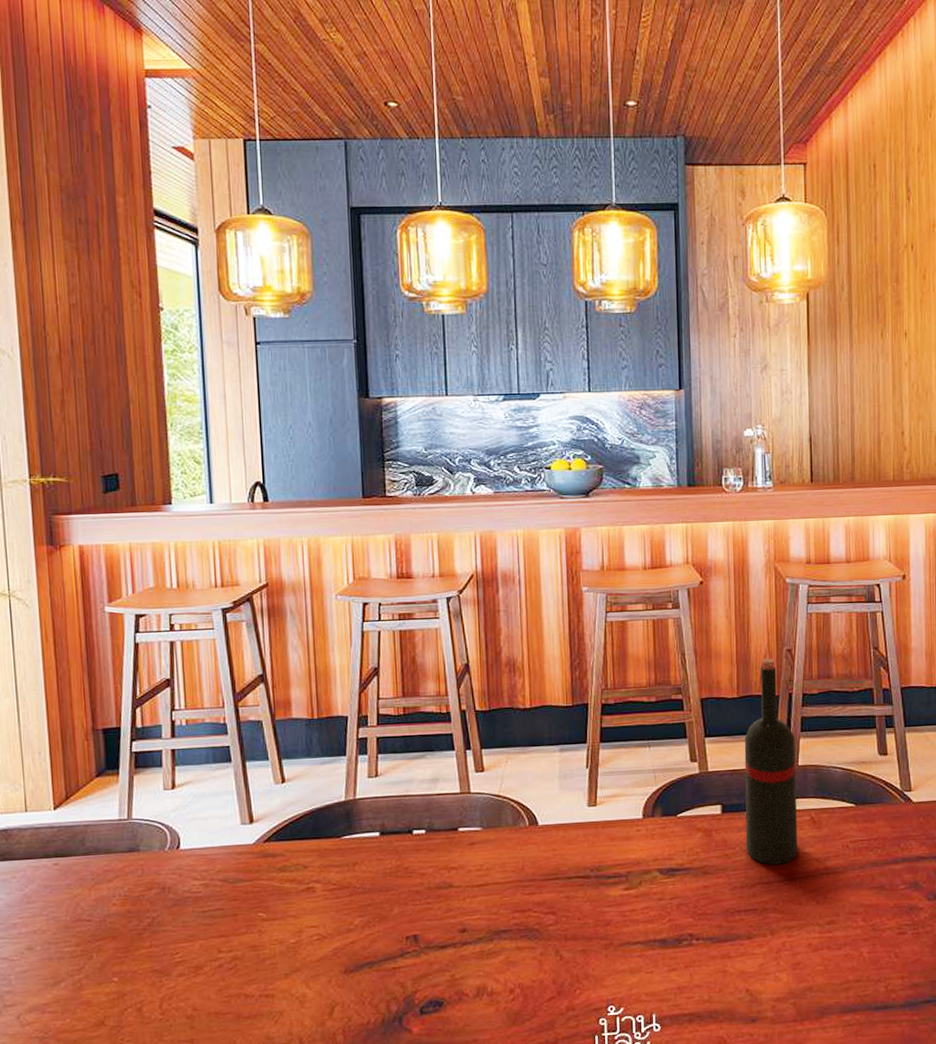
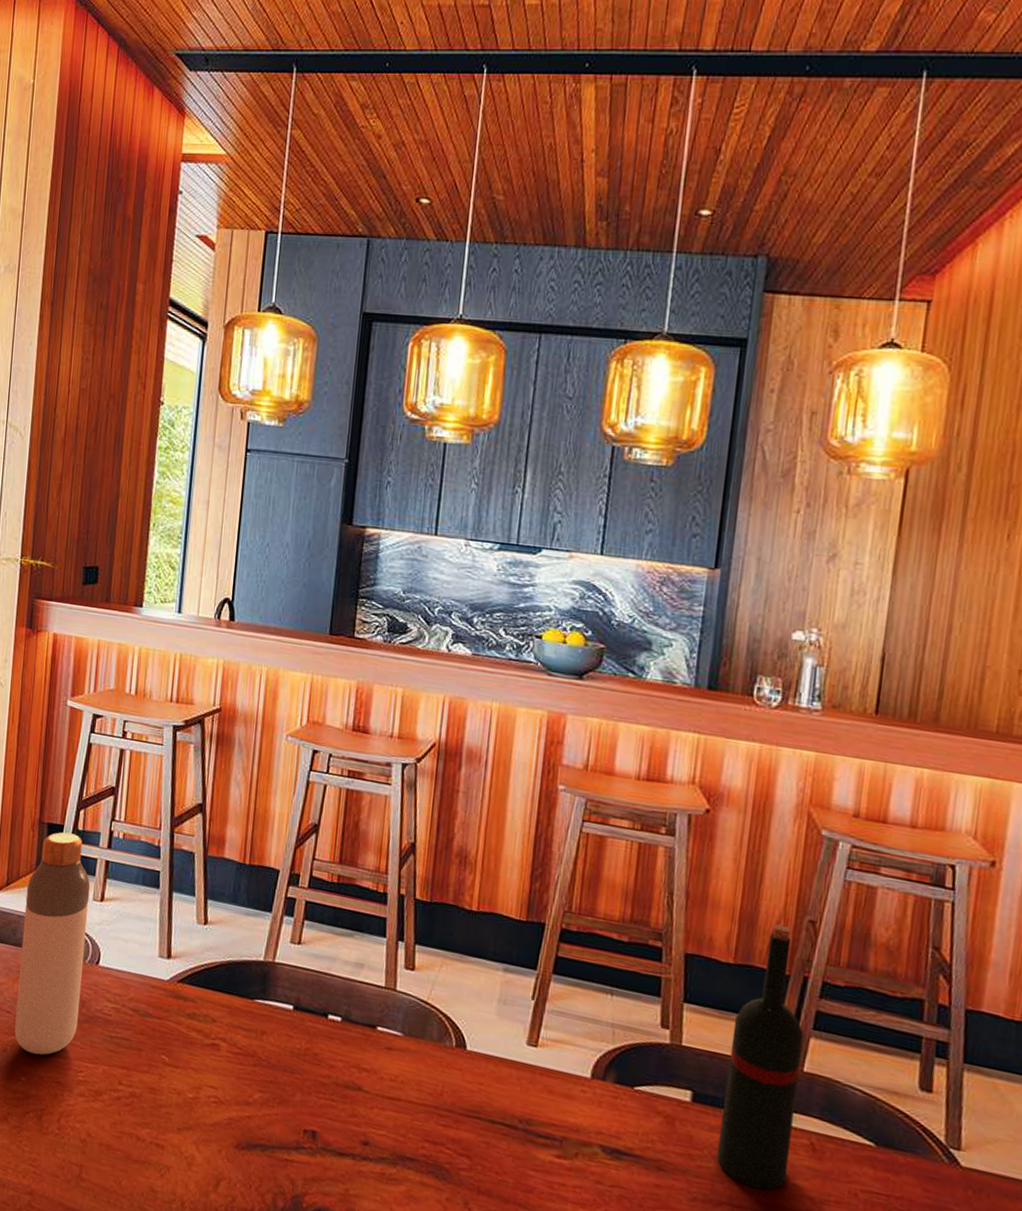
bottle: none [89,732,166,953] -> present [14,832,91,1055]

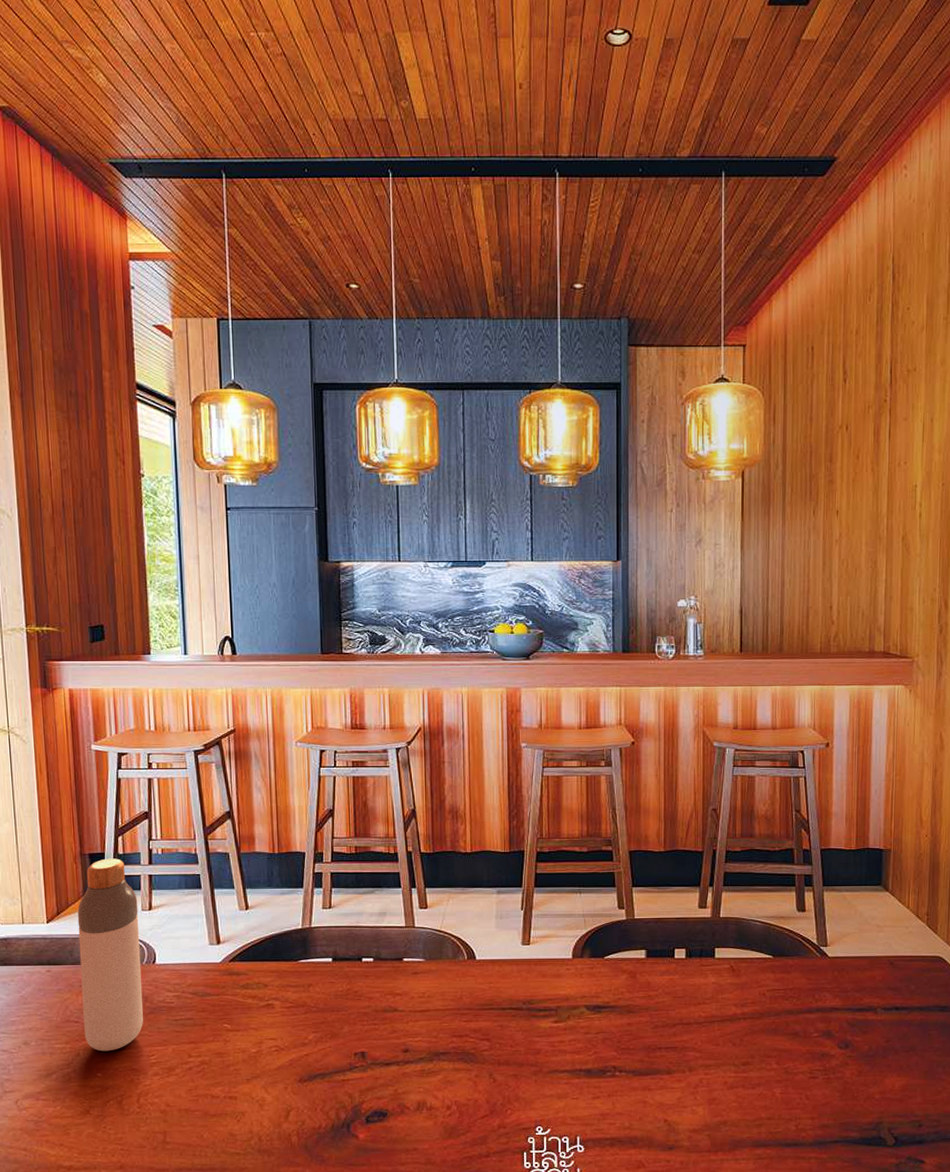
wine bottle: present [716,923,804,1191] -> none [668,816,718,1008]

